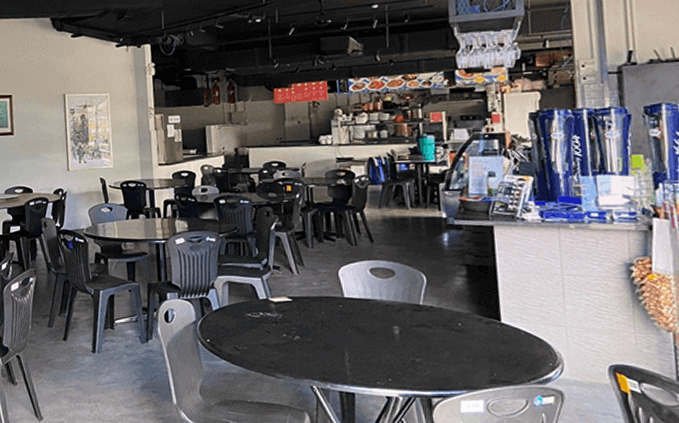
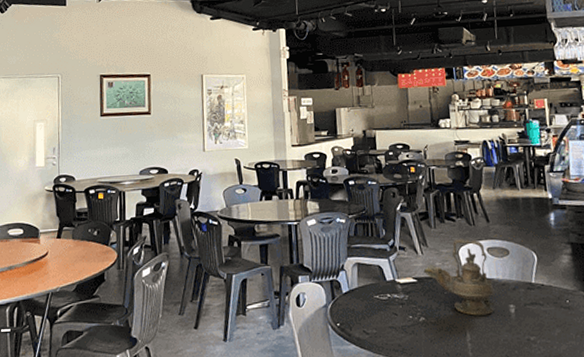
teapot: none [299,259,379,336] -> present [423,239,496,316]

